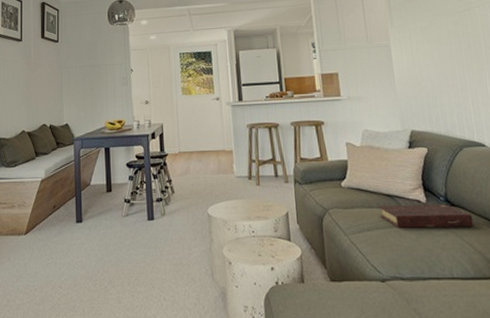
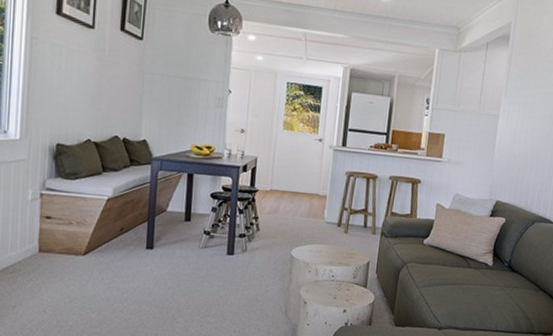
book: present [379,204,474,228] -> none [450,265,526,290]

